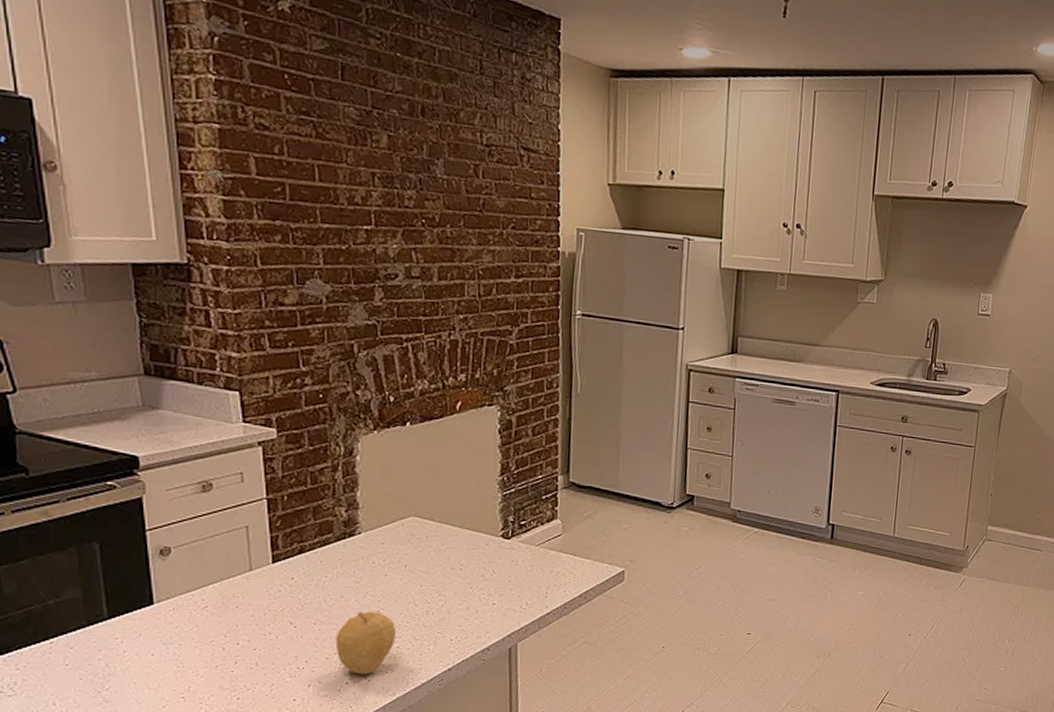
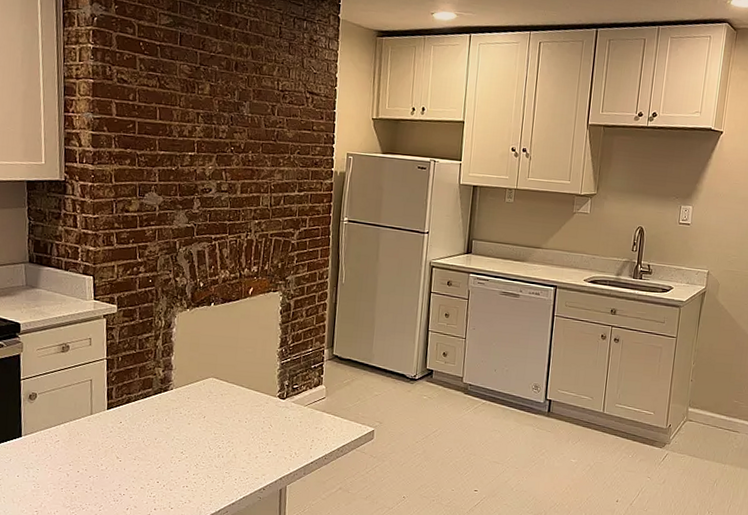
fruit: present [335,611,397,675] -> none [148,451,195,503]

